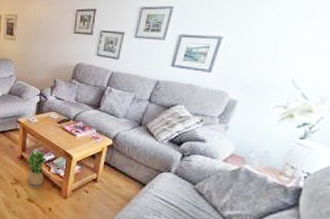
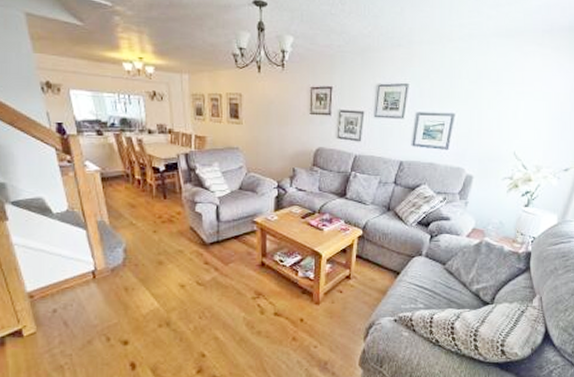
potted plant: present [26,151,46,189] -> none [268,253,292,299]

